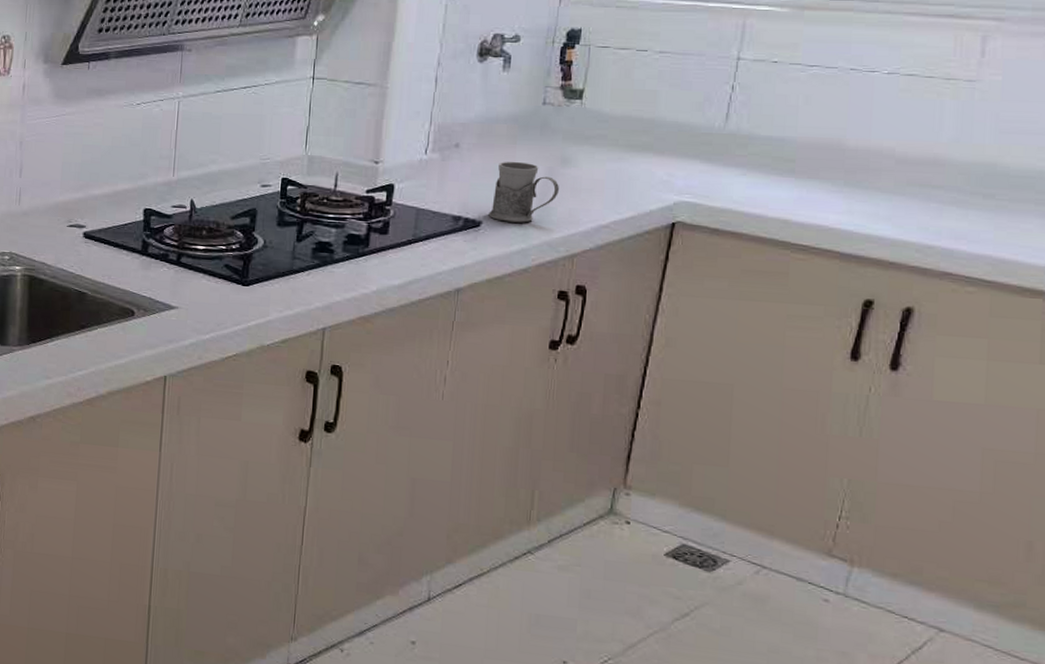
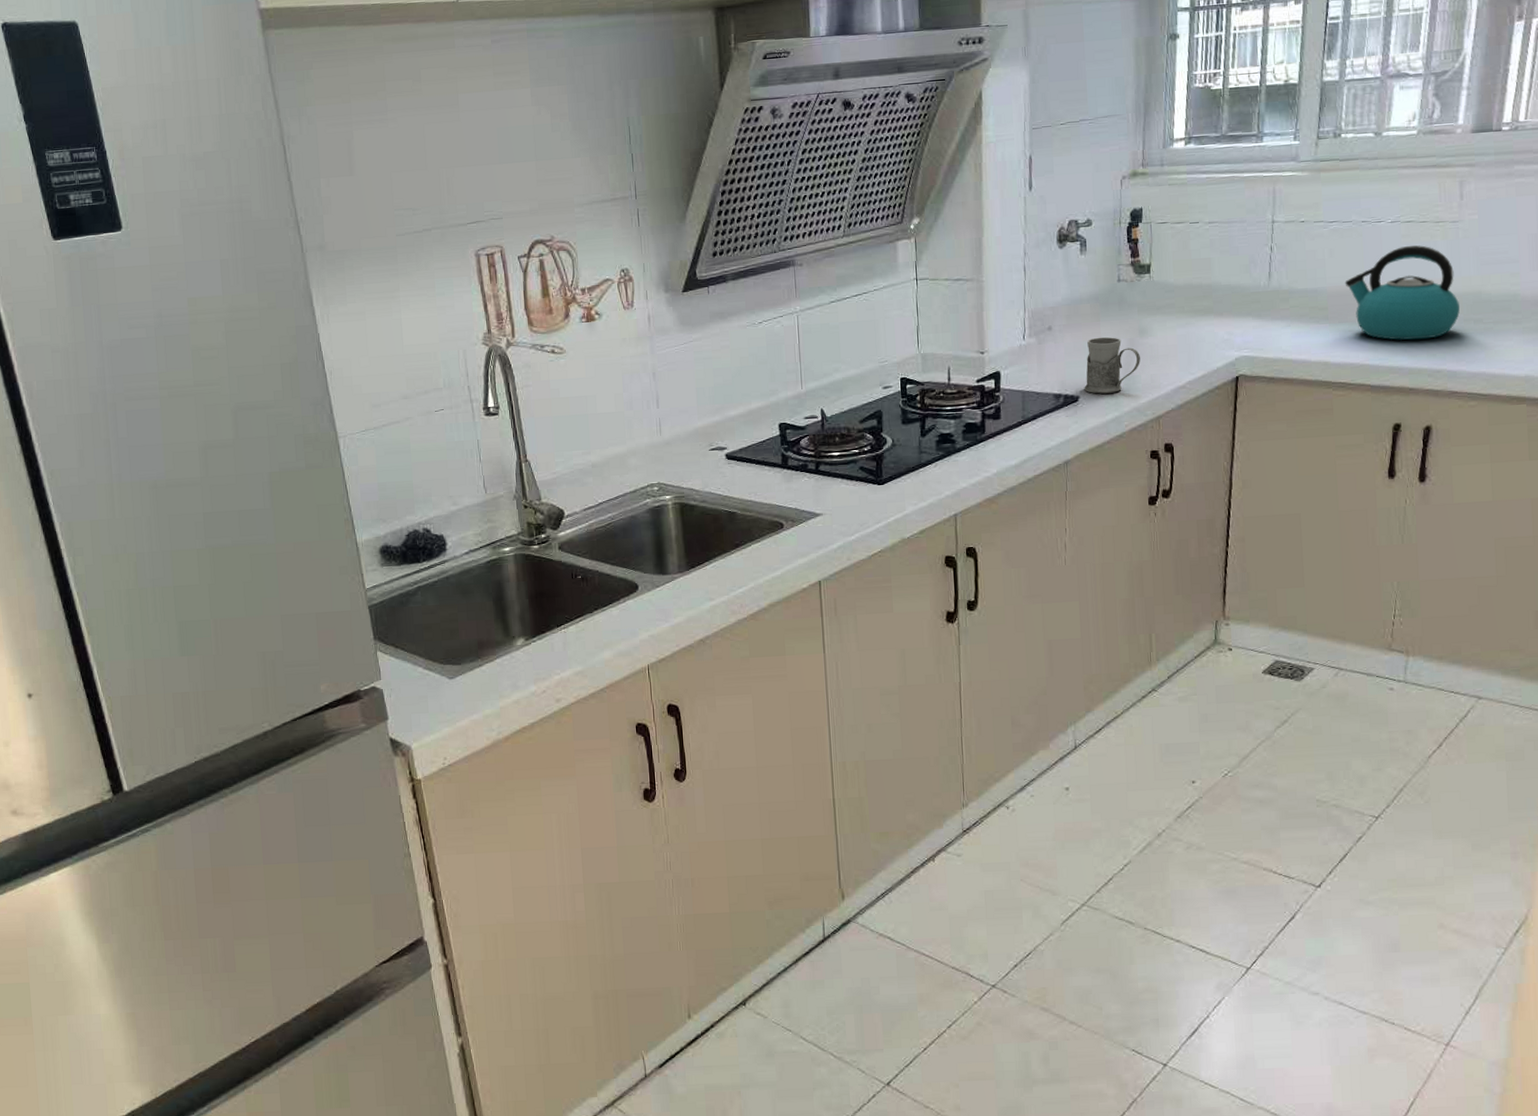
kettle: none [820,102,967,210] -> present [1345,245,1461,341]

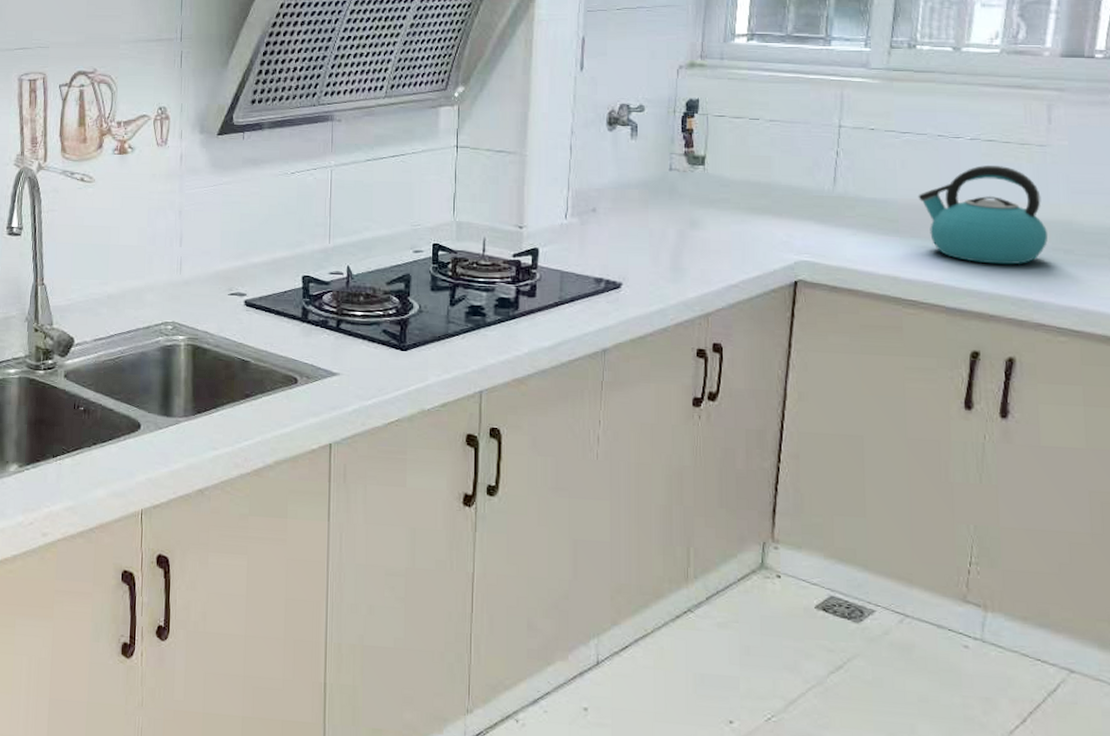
mug: present [1084,337,1140,394] -> none [628,224,690,284]

